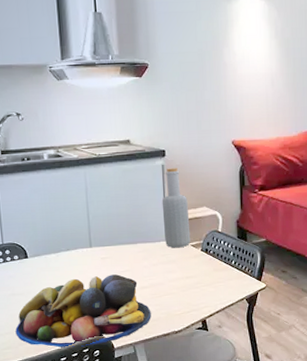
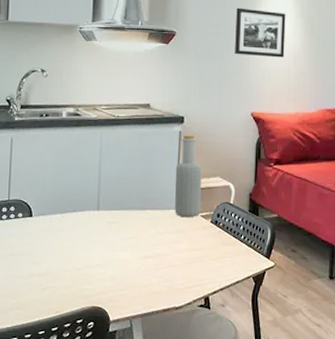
fruit bowl: present [15,274,151,348] -> none [8,241,153,317]
picture frame: none [208,33,261,83] -> present [235,7,286,58]

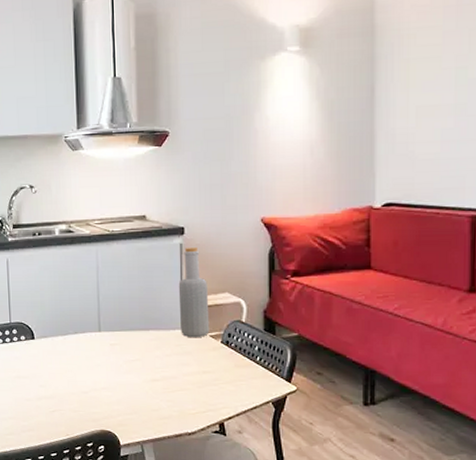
picture frame: present [235,7,286,58] -> none [237,95,298,152]

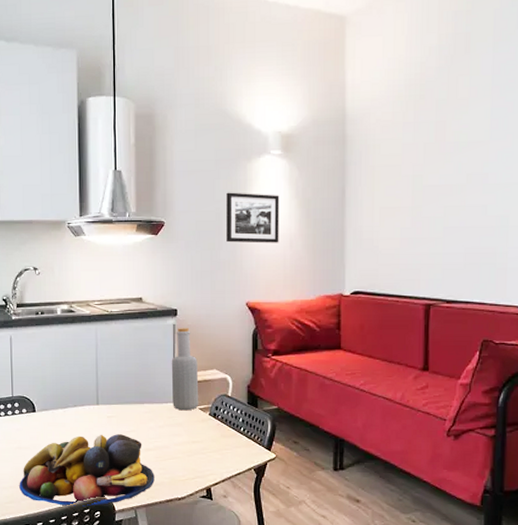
fruit bowl: none [19,363,162,440] -> present [19,434,155,507]
picture frame: none [237,95,298,152] -> present [226,192,279,243]

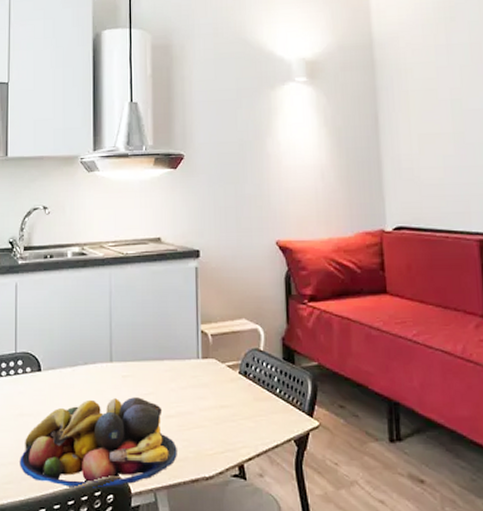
bottle: present [171,328,199,411] -> none [194,271,227,369]
picture frame: present [226,192,279,243] -> none [249,121,310,176]

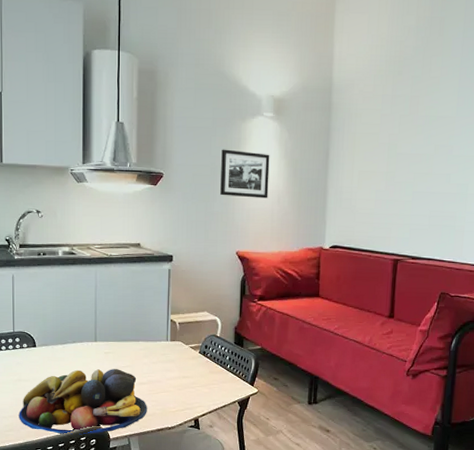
picture frame: none [249,121,310,176] -> present [220,149,270,199]

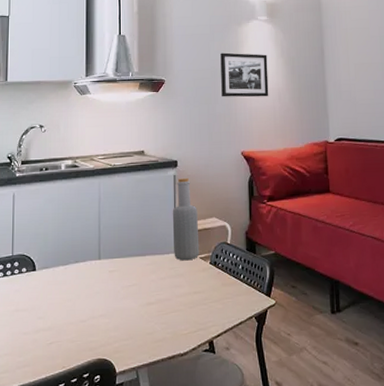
fruit bowl: present [19,369,147,435] -> none [15,289,157,373]
bottle: none [165,273,191,349] -> present [172,178,200,261]

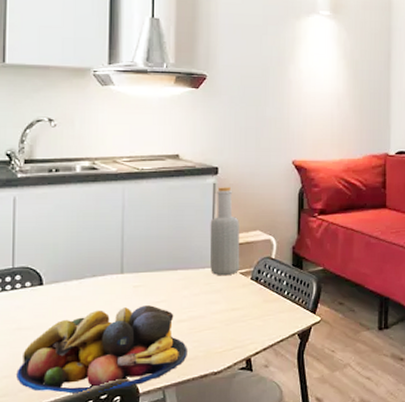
fruit bowl: none [15,289,157,373] -> present [16,305,187,395]
picture frame: present [220,52,269,97] -> none [273,49,328,102]

